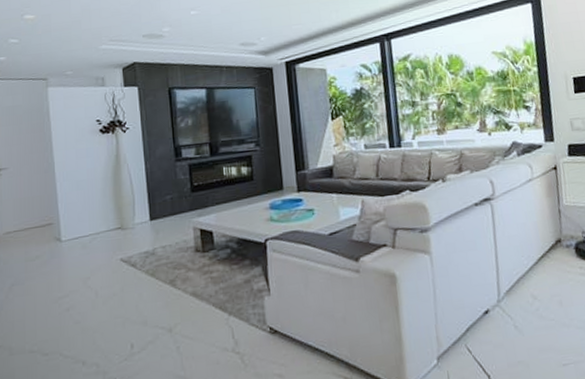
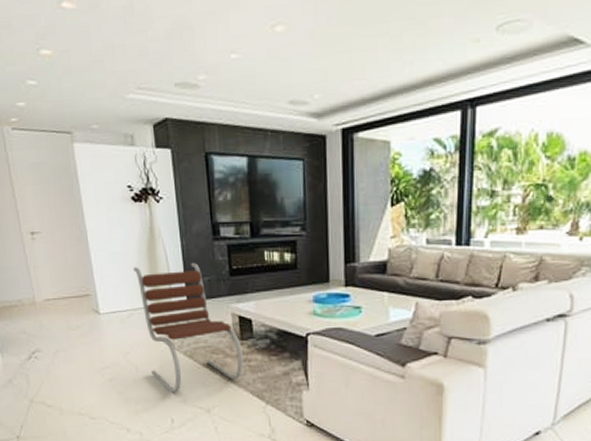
lounge chair: none [98,182,205,317] -> present [133,262,243,394]

